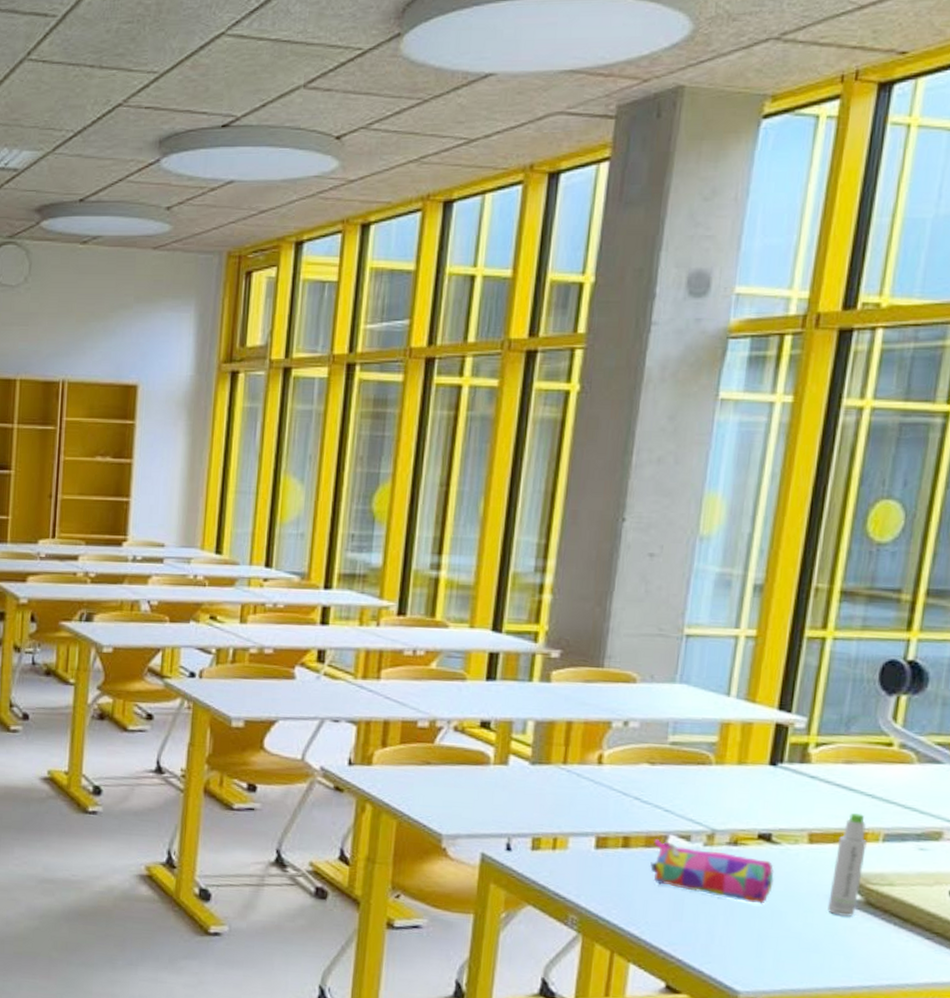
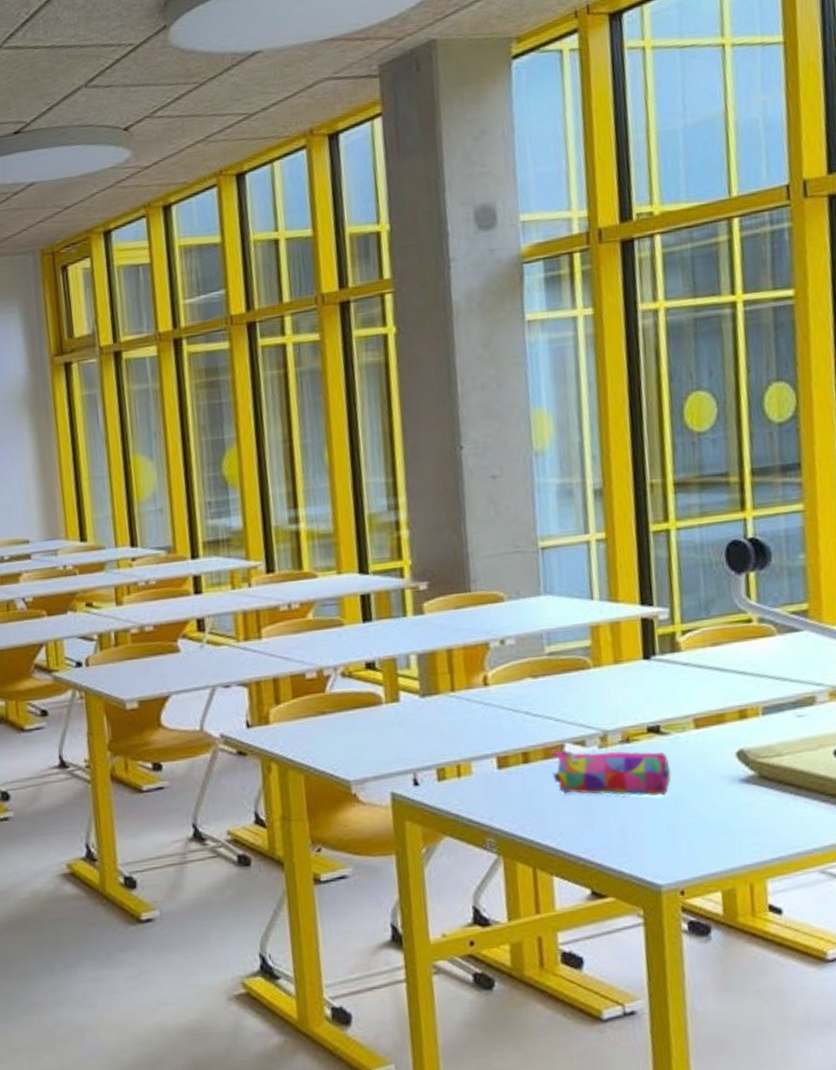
bottle: present [827,812,867,917] -> none [722,691,752,794]

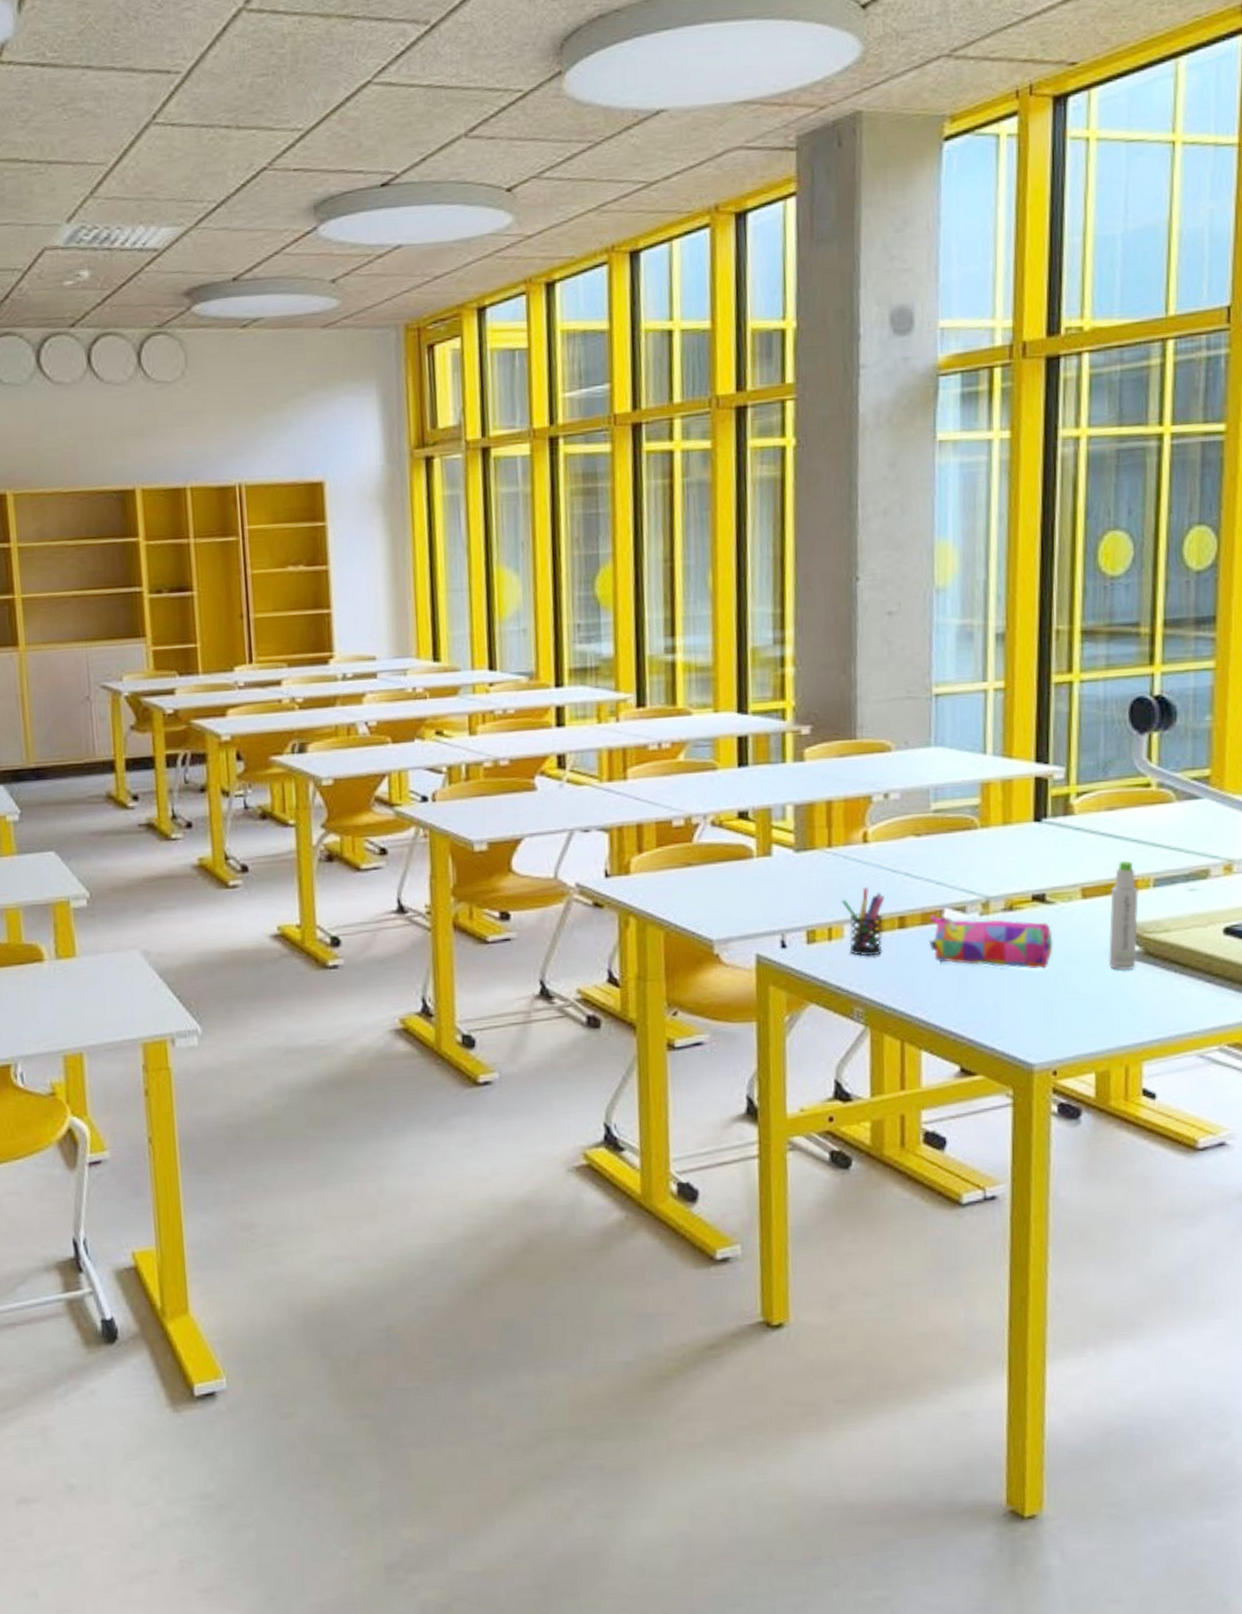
pen holder: none [467,725,510,790] -> present [841,886,885,956]
bottle: none [722,691,752,794] -> present [1108,860,1139,970]

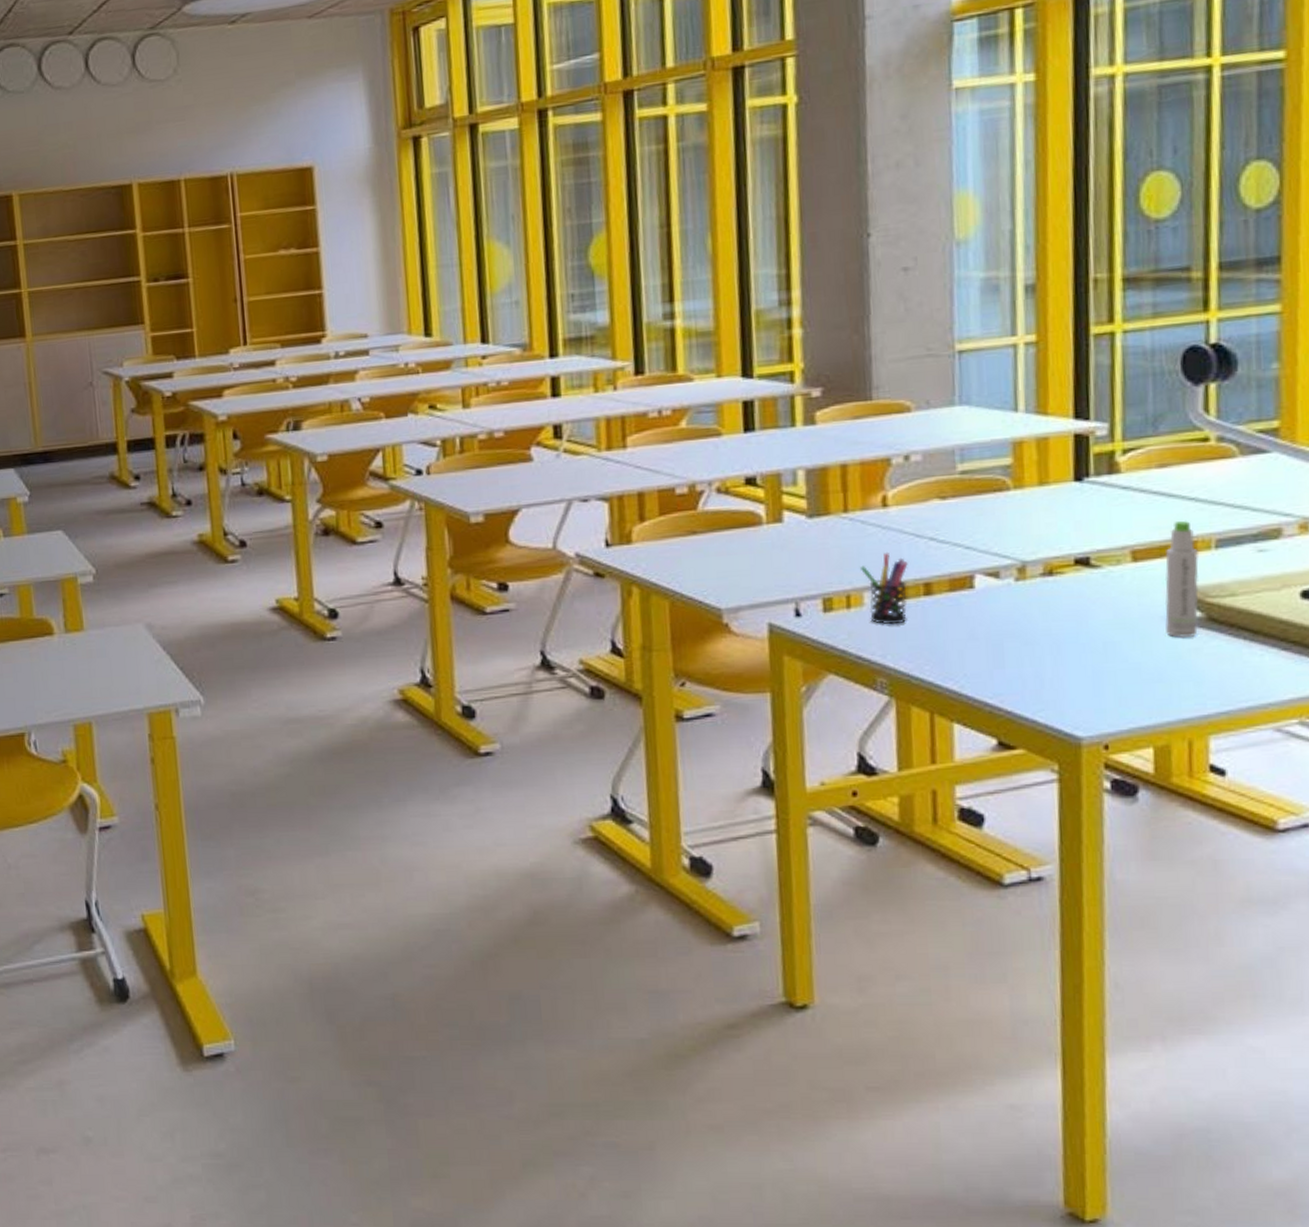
pencil case: present [929,915,1053,970] -> none [959,581,1101,638]

